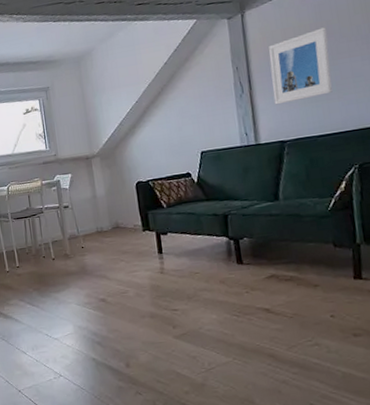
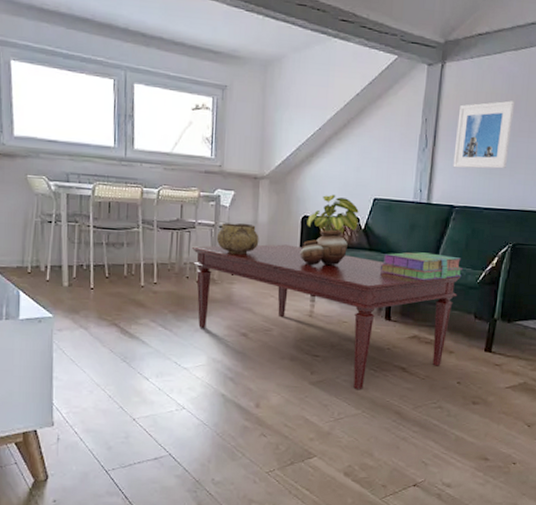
coffee table: none [44,207,310,338] -> present [193,244,461,390]
decorative bowl: none [62,199,101,229] -> present [216,223,259,255]
potted plant: none [140,156,191,226] -> present [300,194,359,266]
stack of books: none [220,189,310,220] -> present [379,252,462,281]

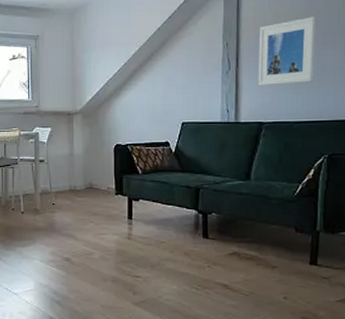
coffee table: present [193,244,461,390] -> none [16,172,276,309]
decorative bowl: present [216,223,259,255] -> none [37,157,76,185]
potted plant: present [300,194,359,266] -> none [115,122,168,191]
stack of books: present [379,252,462,281] -> none [193,170,278,198]

